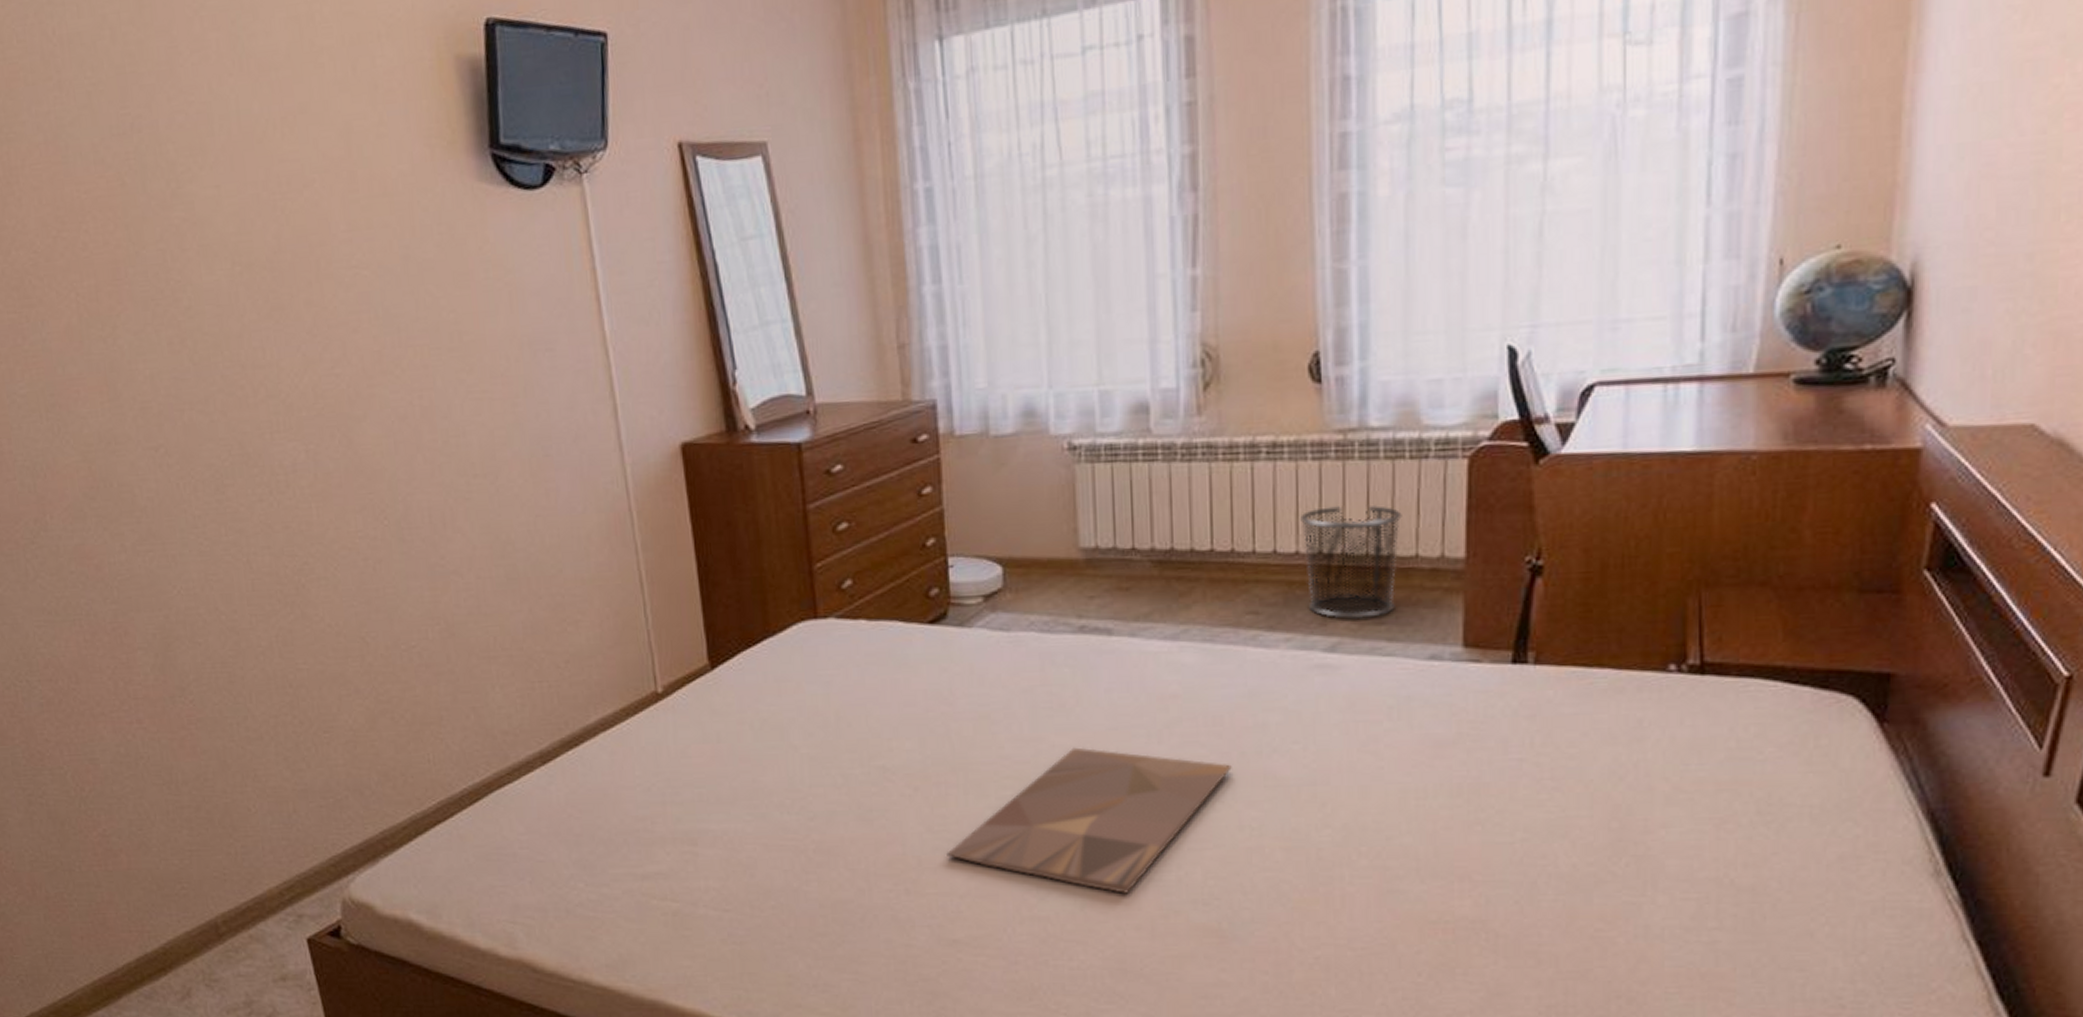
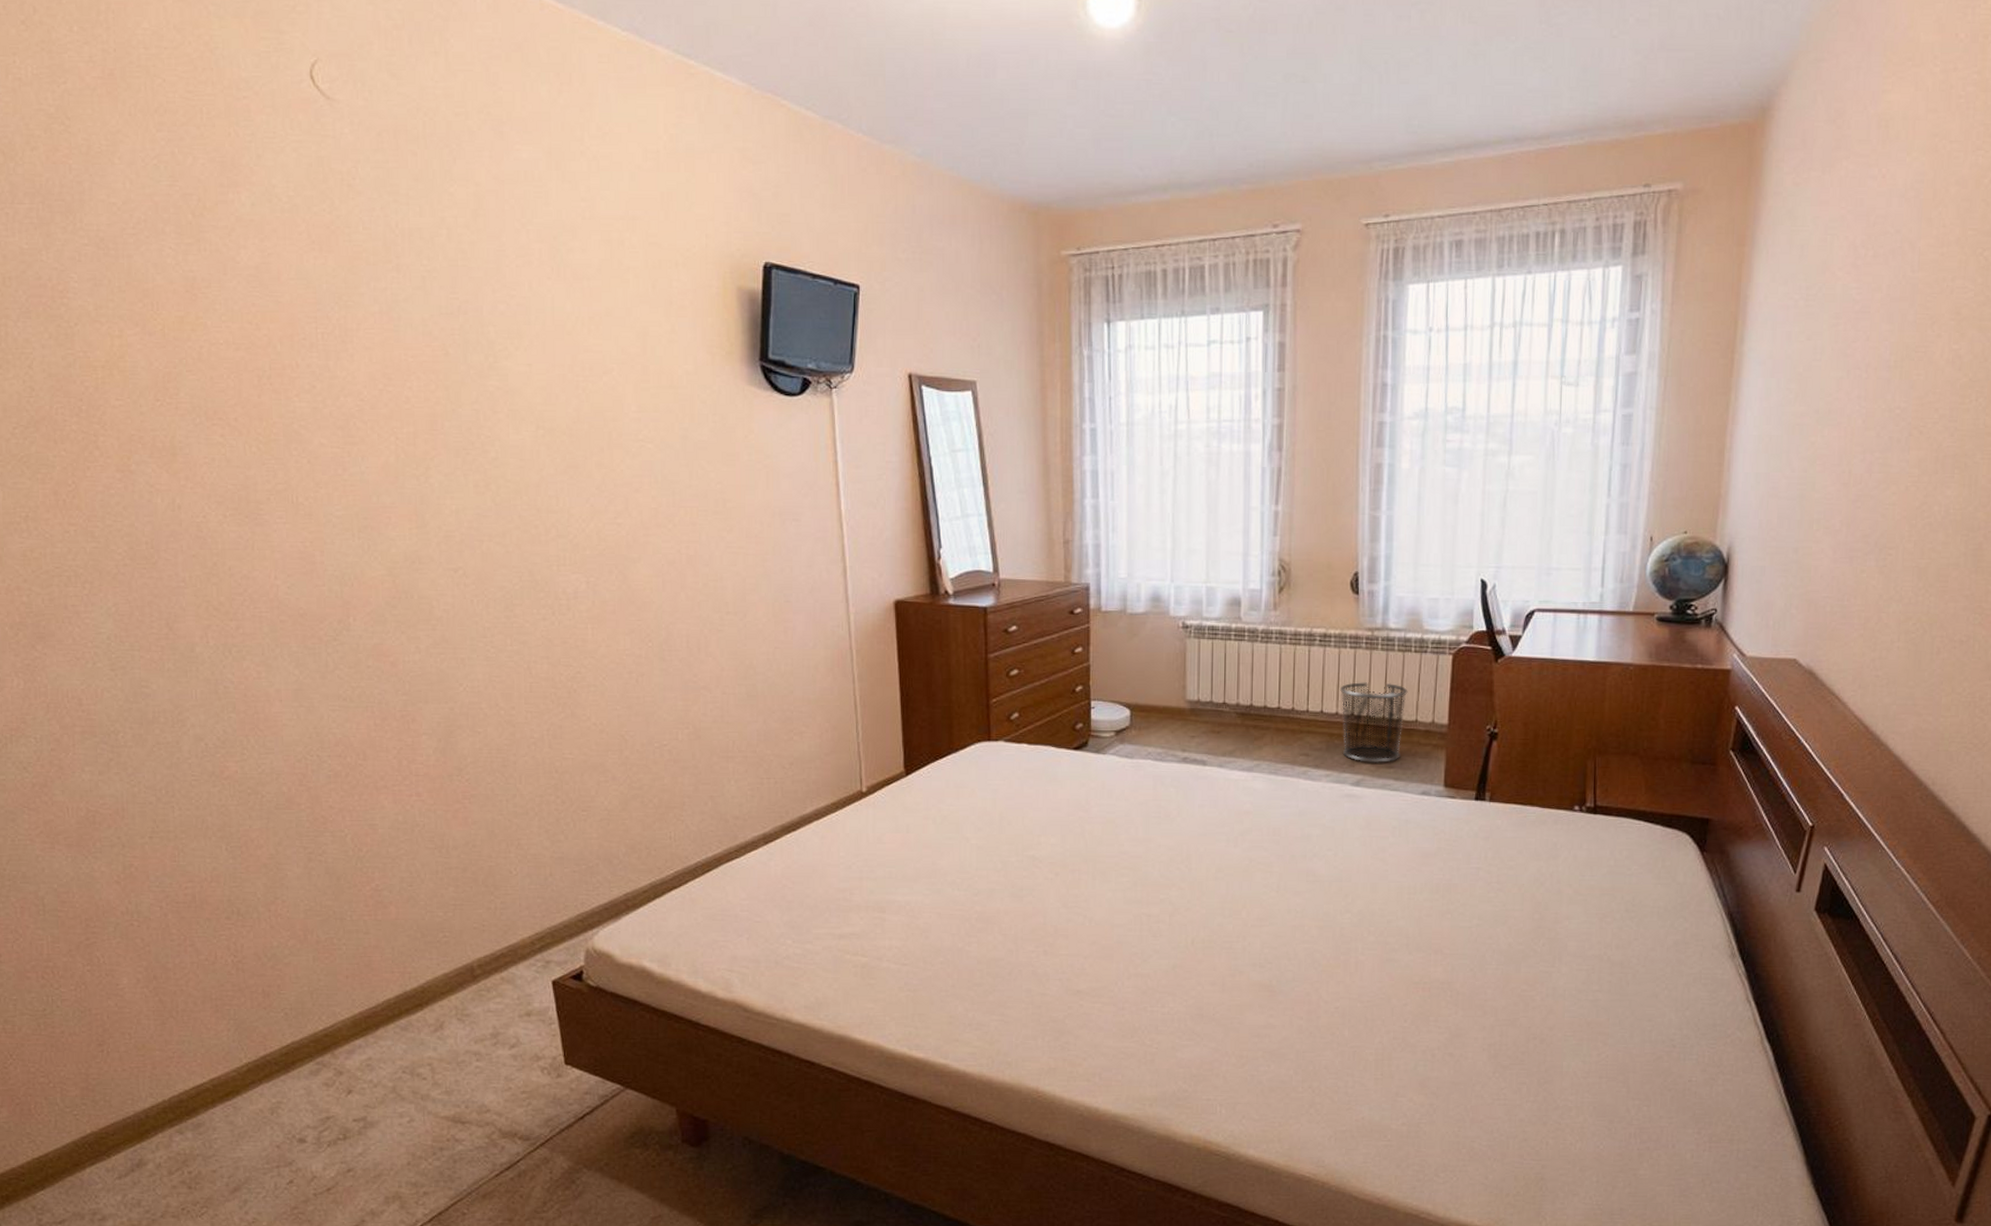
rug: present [946,747,1232,893] -> none [1076,847,1285,958]

